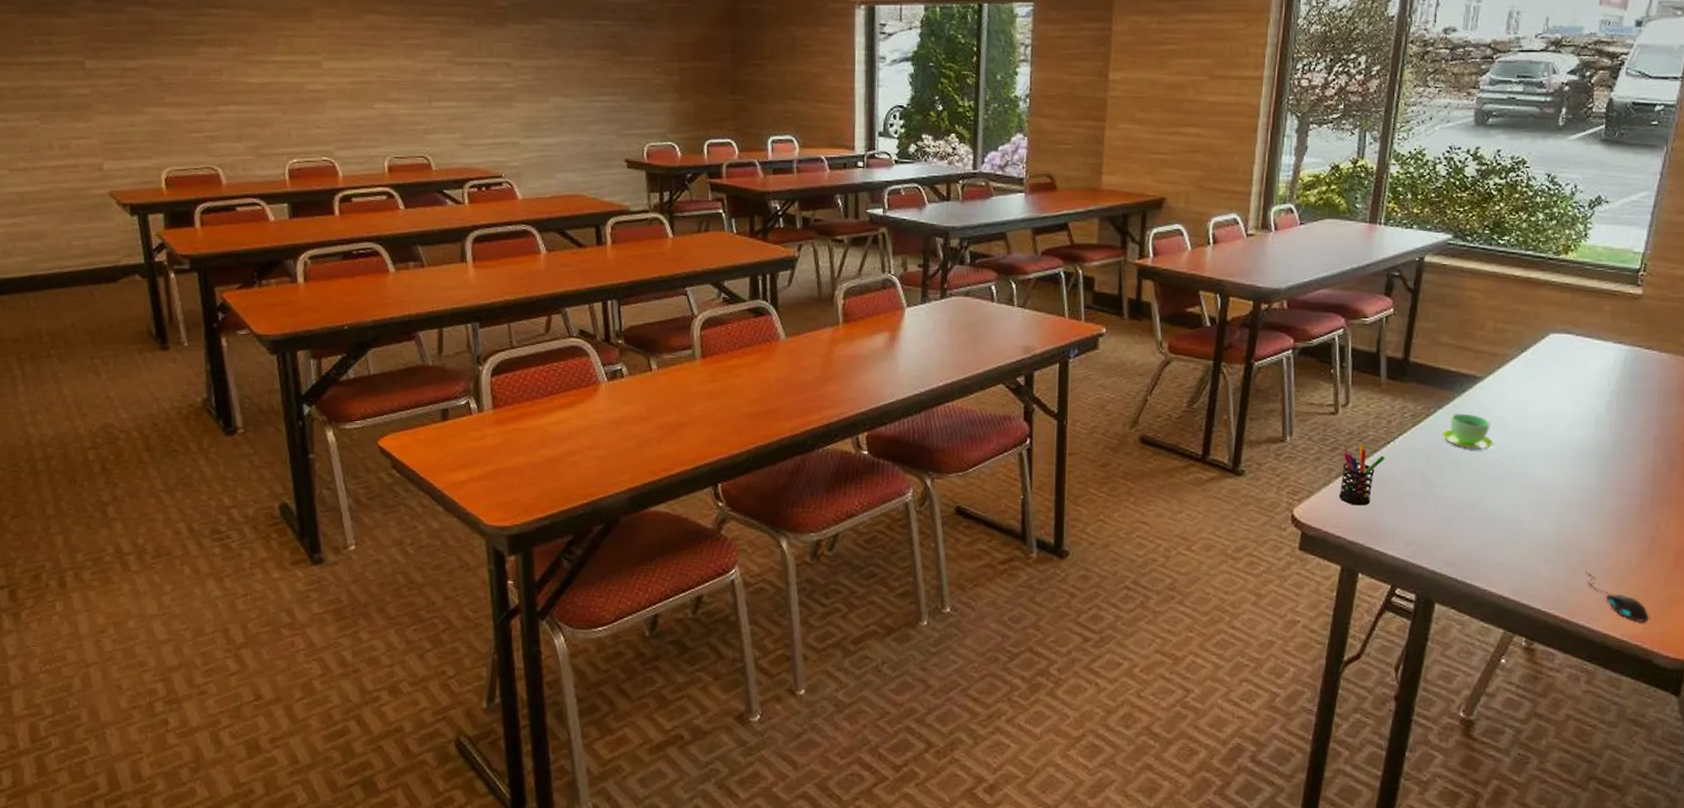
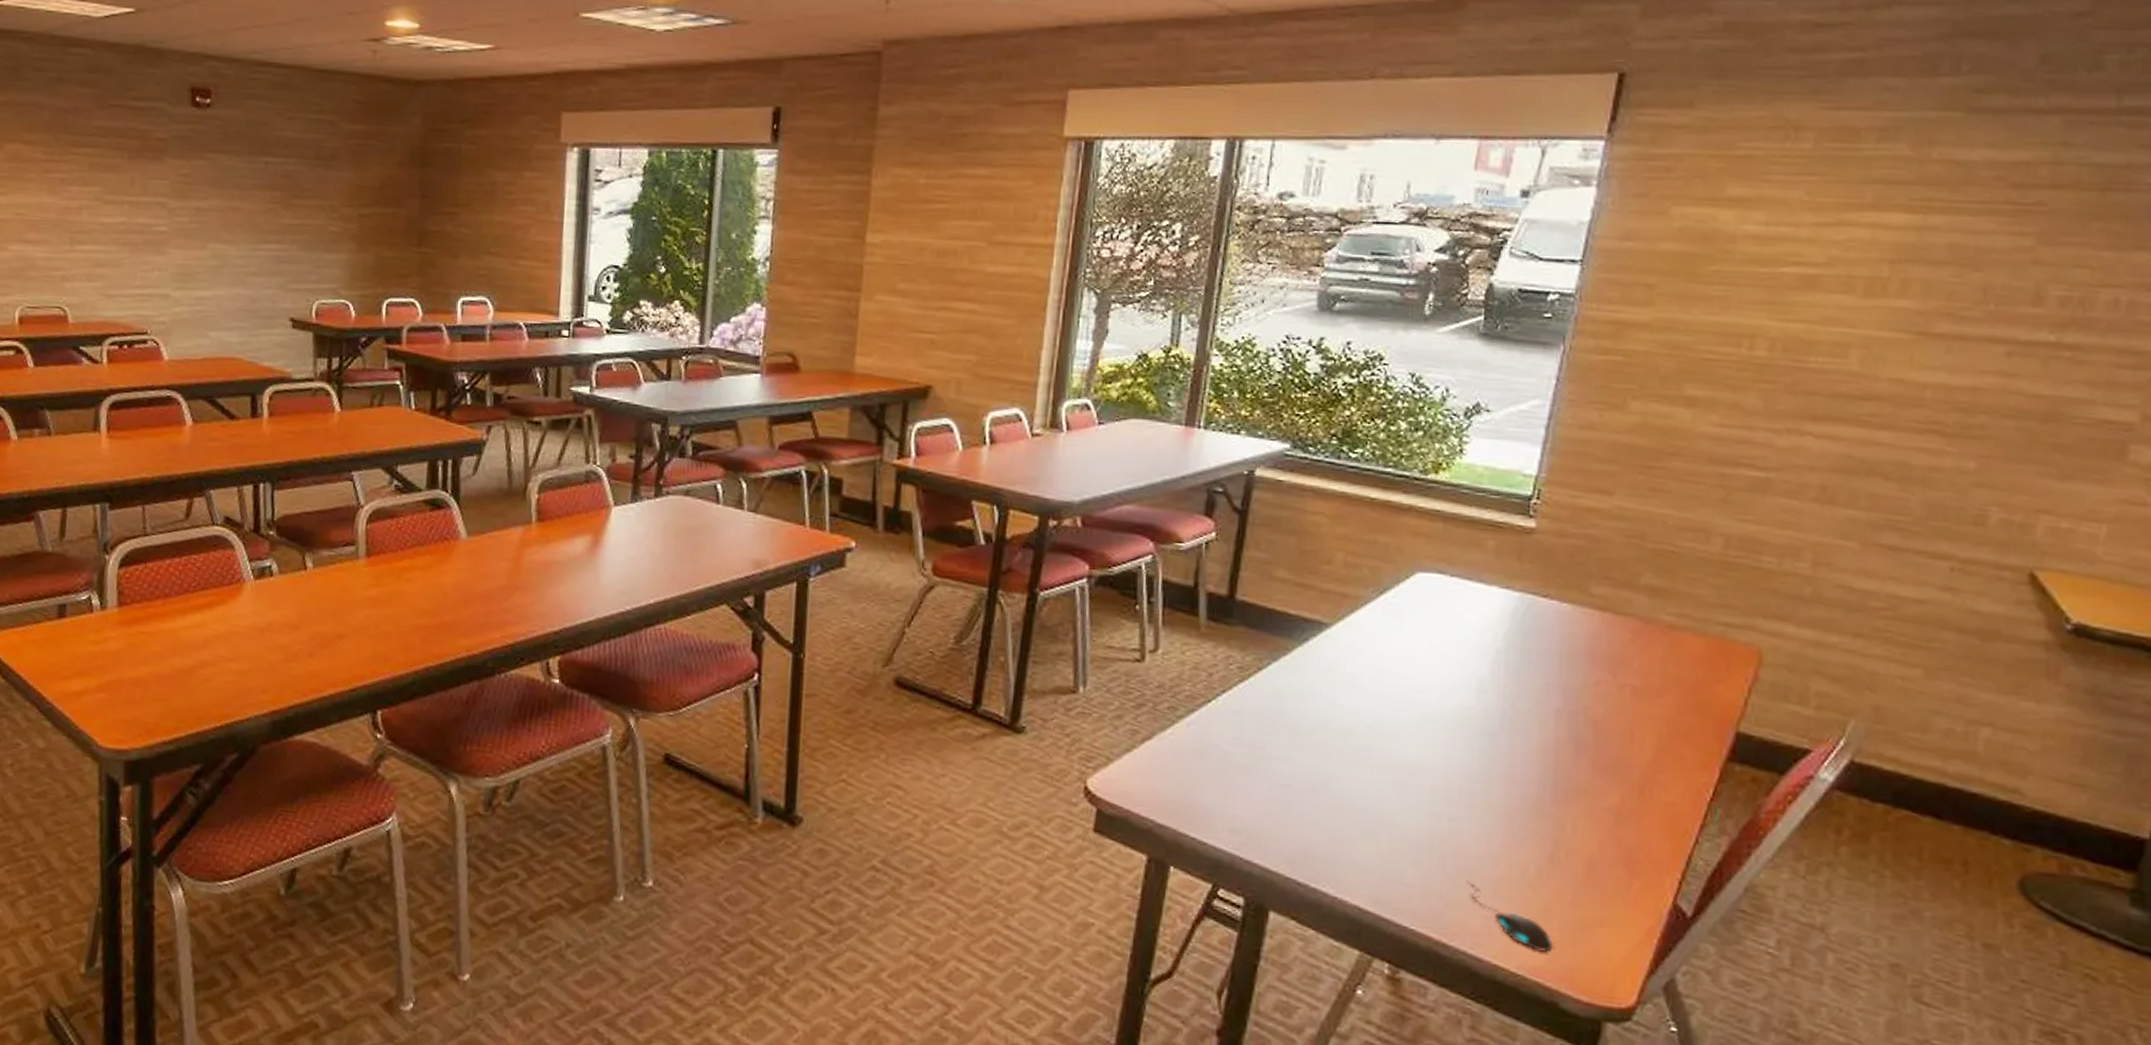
pen holder: present [1338,444,1385,506] -> none [1145,700,1205,780]
cup: present [1442,413,1495,450] -> none [1277,667,1346,716]

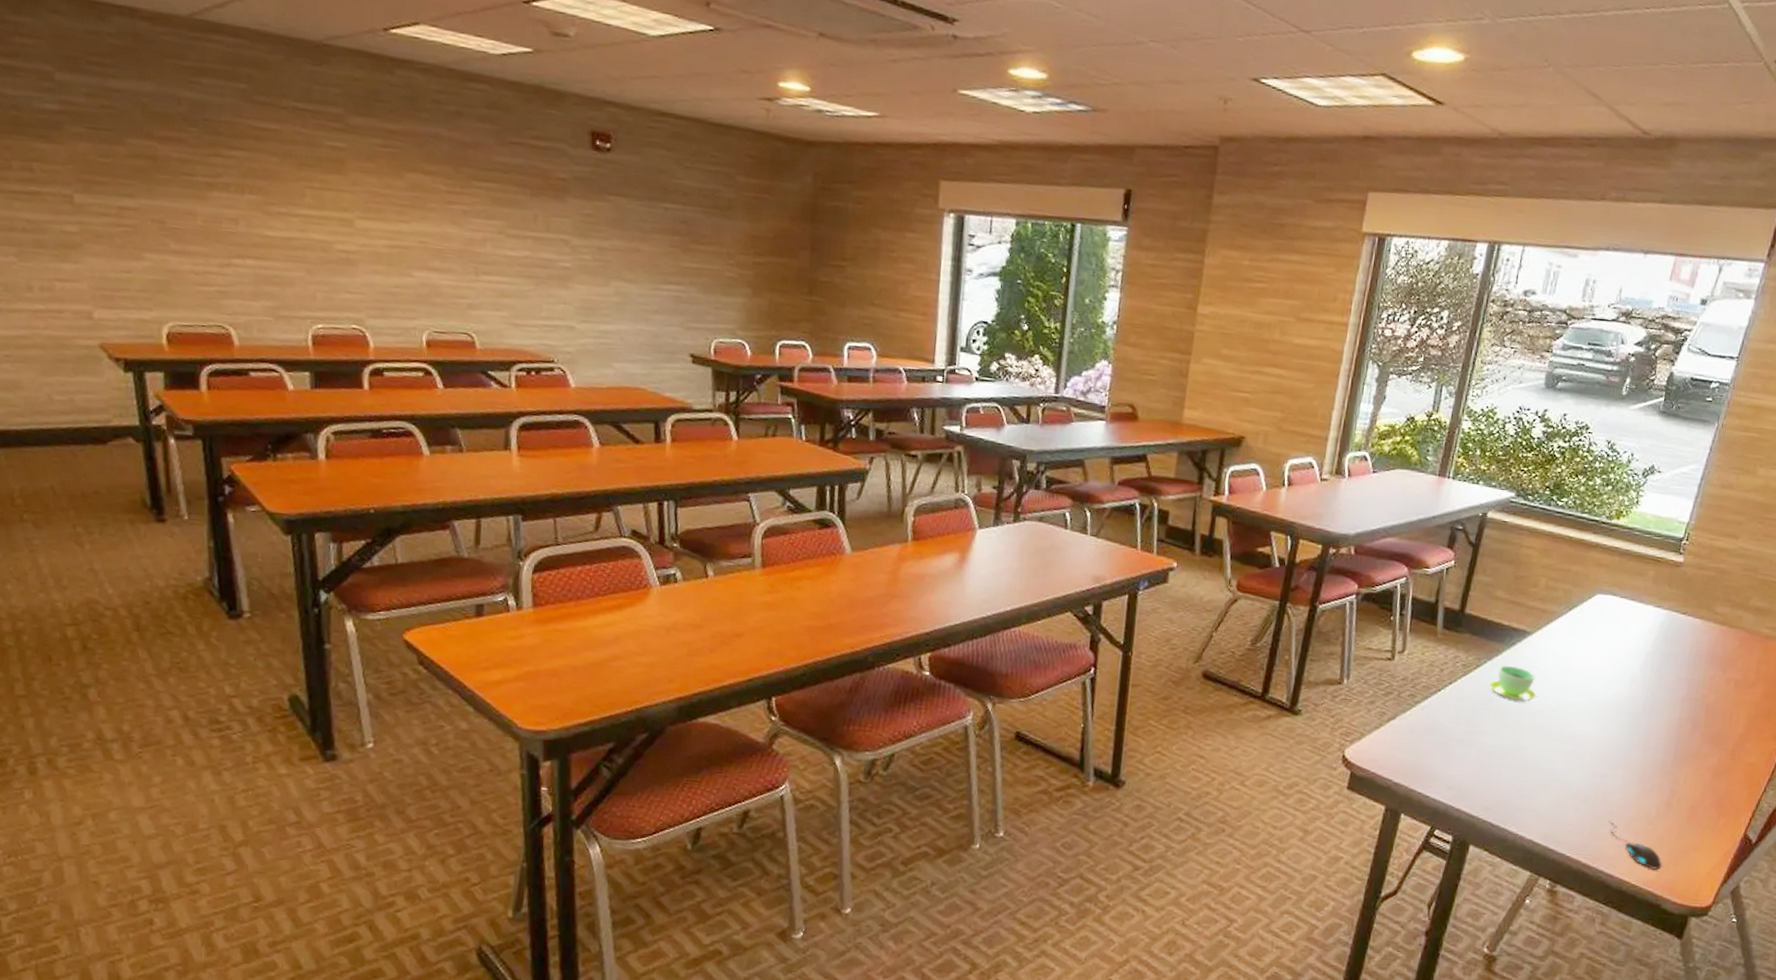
cup: none [1277,667,1346,716] -> present [1489,665,1537,701]

